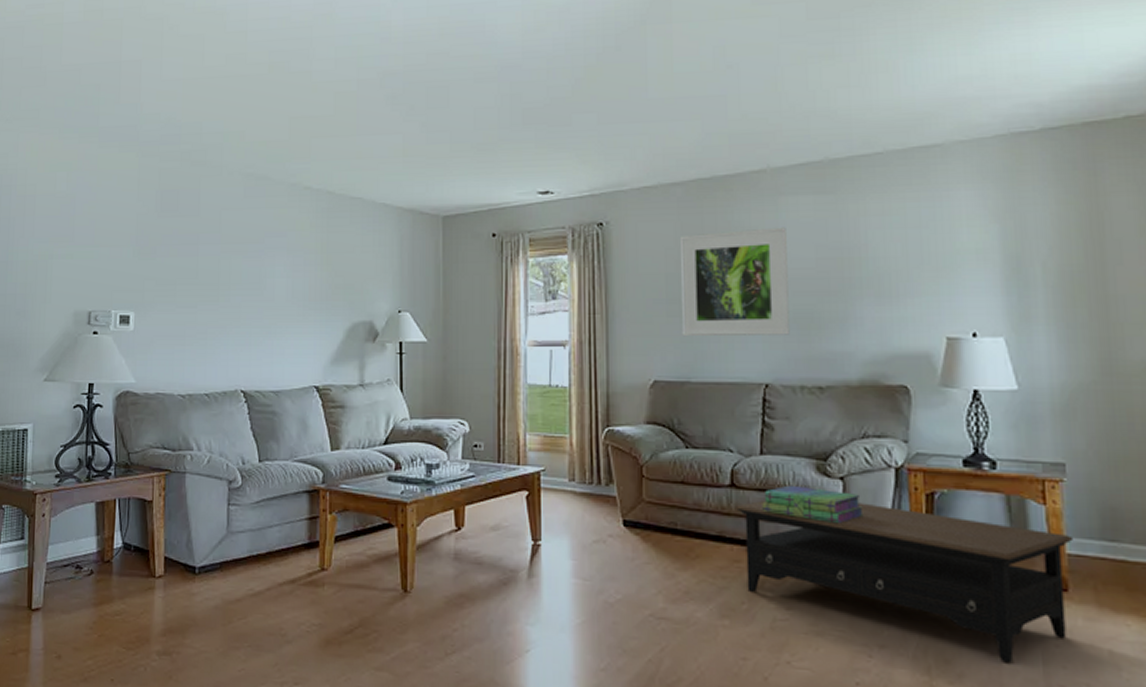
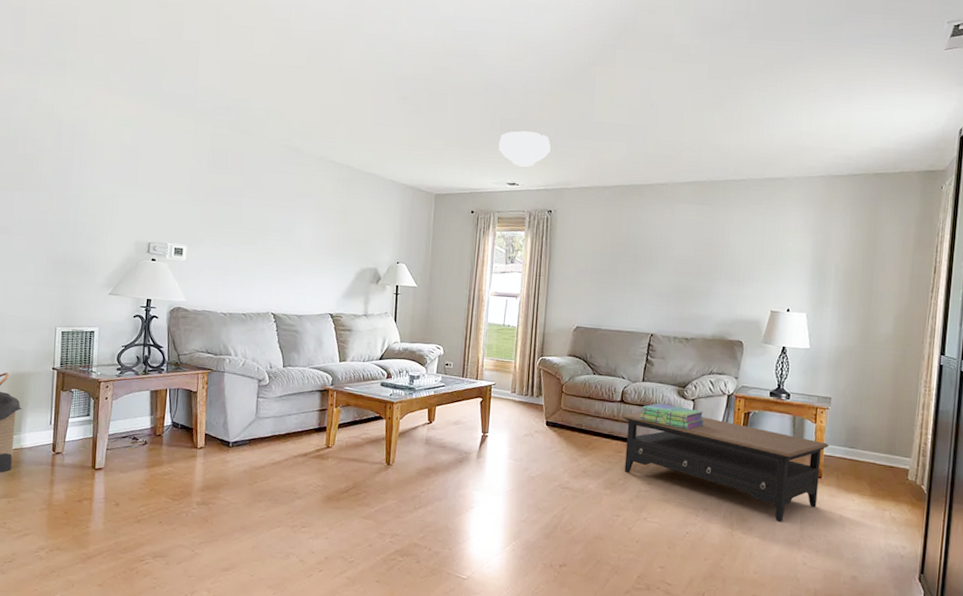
ceiling light: none [522,120,593,168] -> present [499,131,551,167]
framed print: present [679,227,790,337] -> none [599,225,677,301]

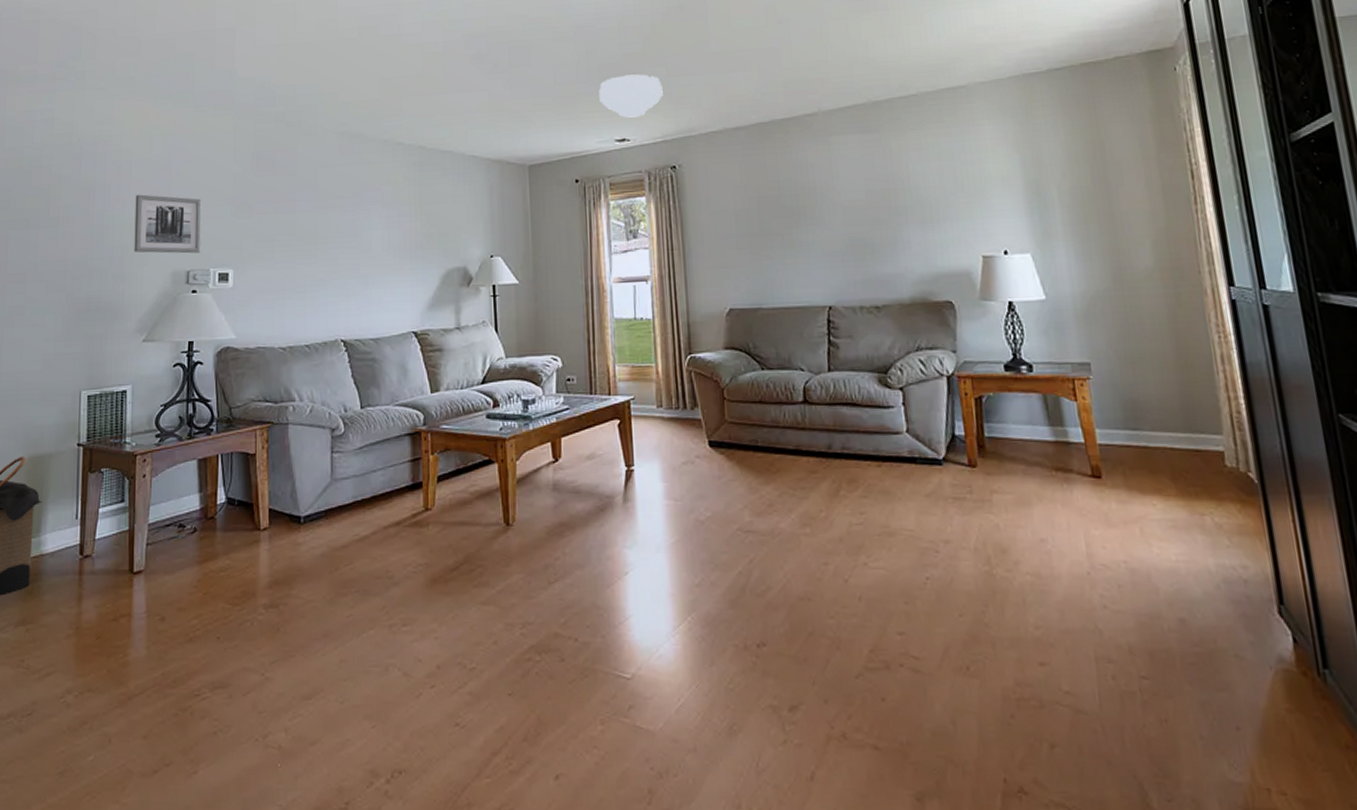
wall art: none [104,174,164,229] -> present [134,194,202,254]
coffee table: present [621,412,830,522] -> none [808,410,1104,548]
stack of books: present [640,403,705,430] -> none [833,397,923,431]

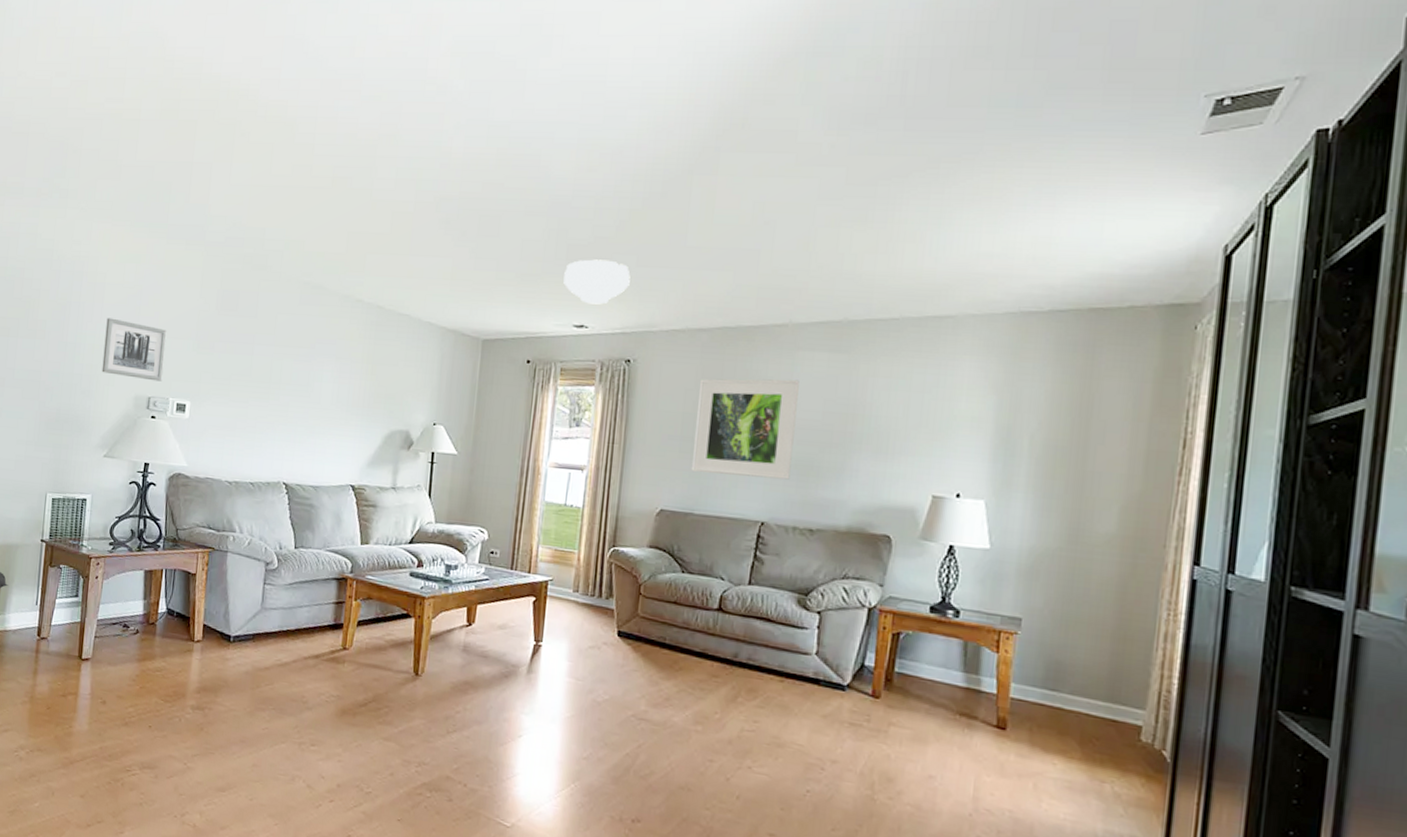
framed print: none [745,163,848,267] -> present [691,378,799,480]

